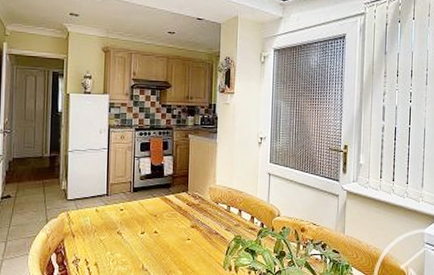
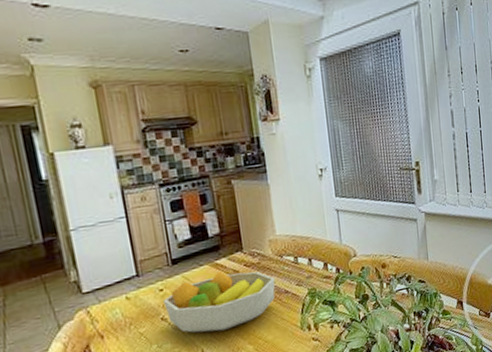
fruit bowl: none [121,204,209,253] -> present [163,271,276,333]

